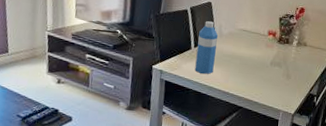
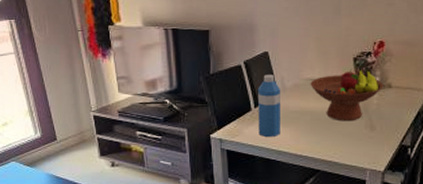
fruit bowl: none [243,25,301,69] -> present [310,66,383,122]

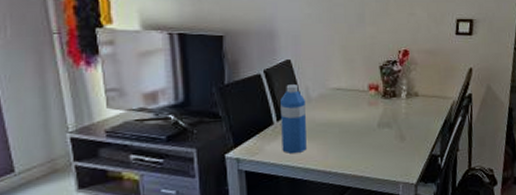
fruit bowl: present [310,66,383,122] -> none [337,75,411,133]

